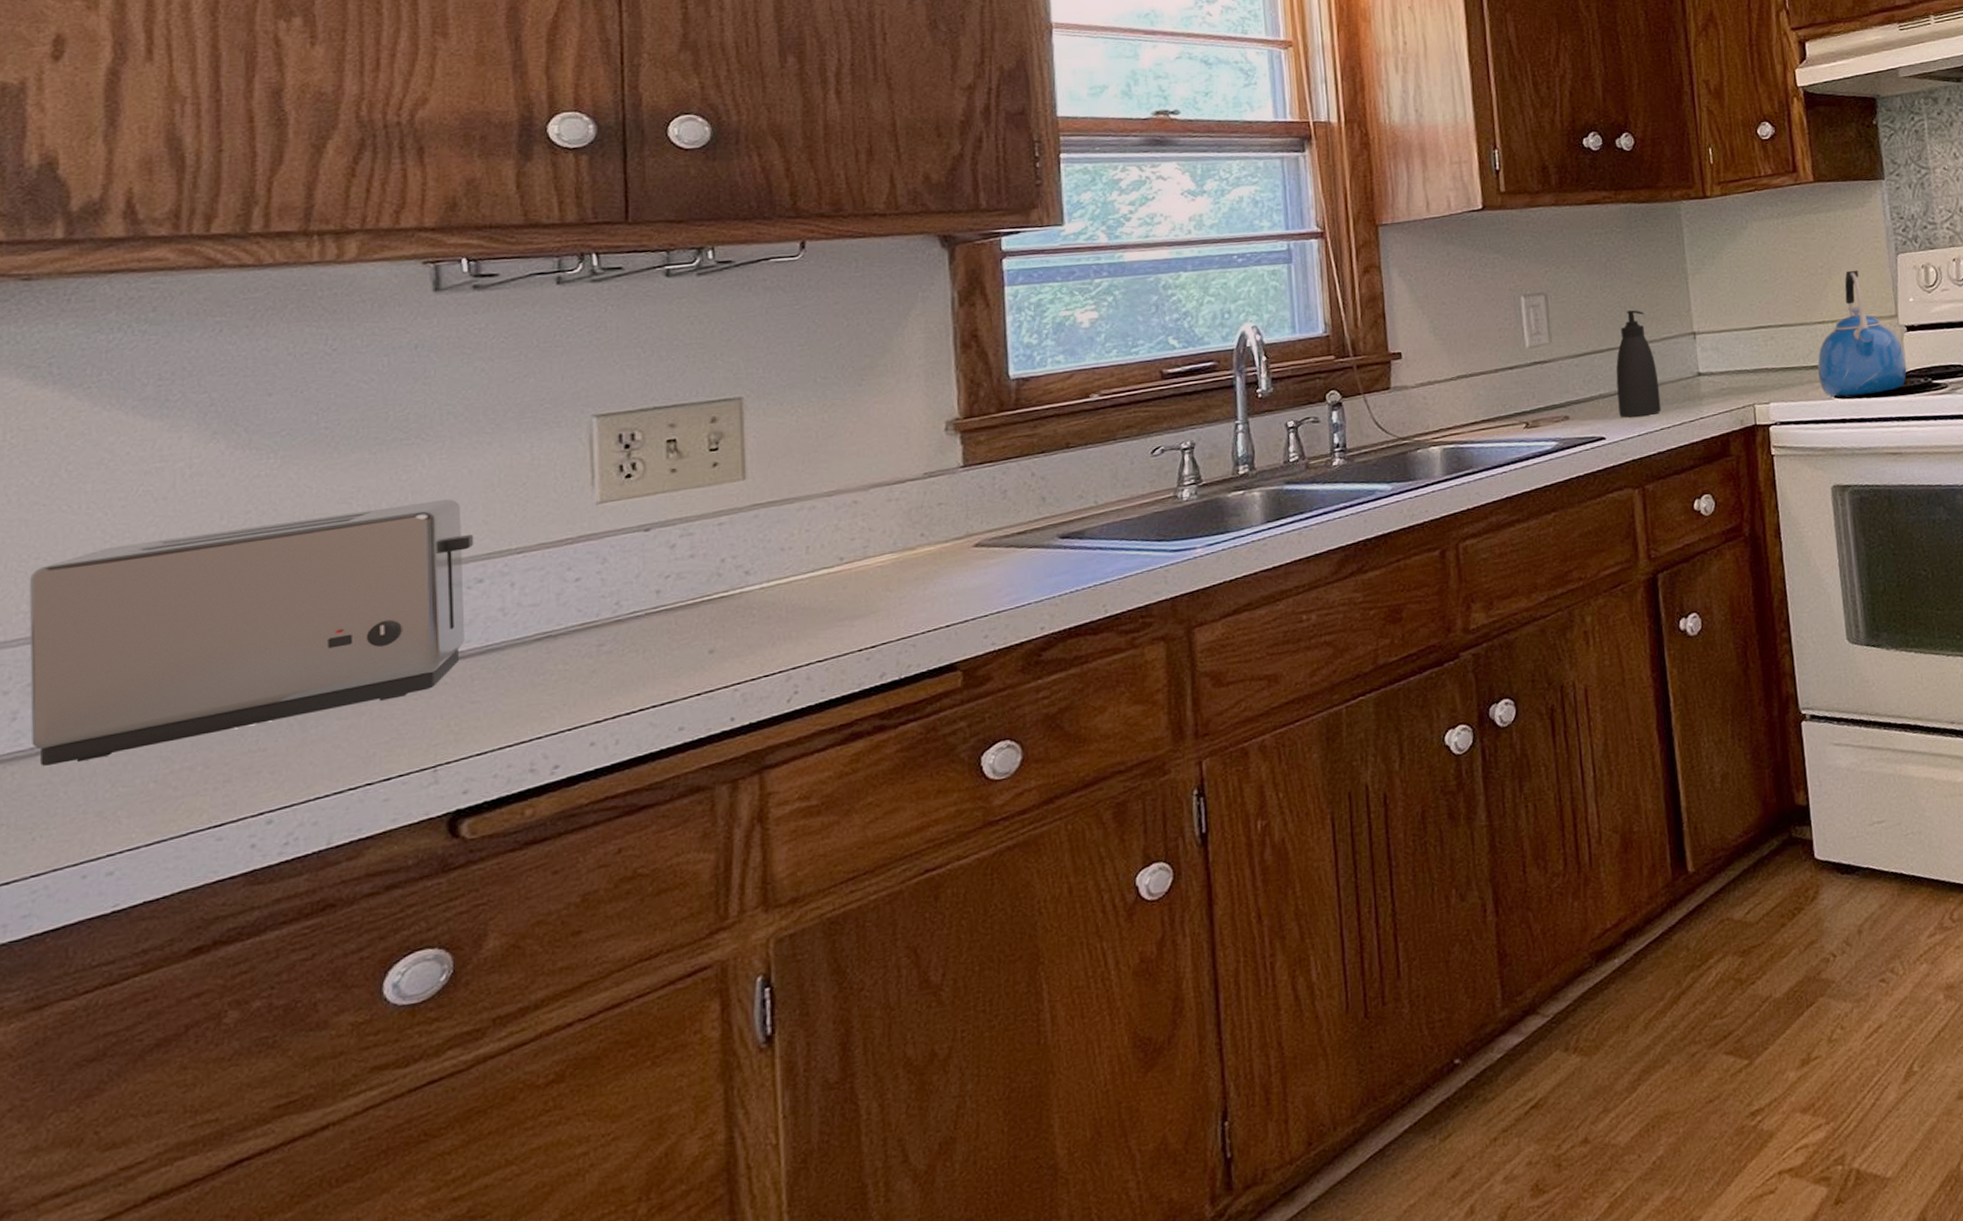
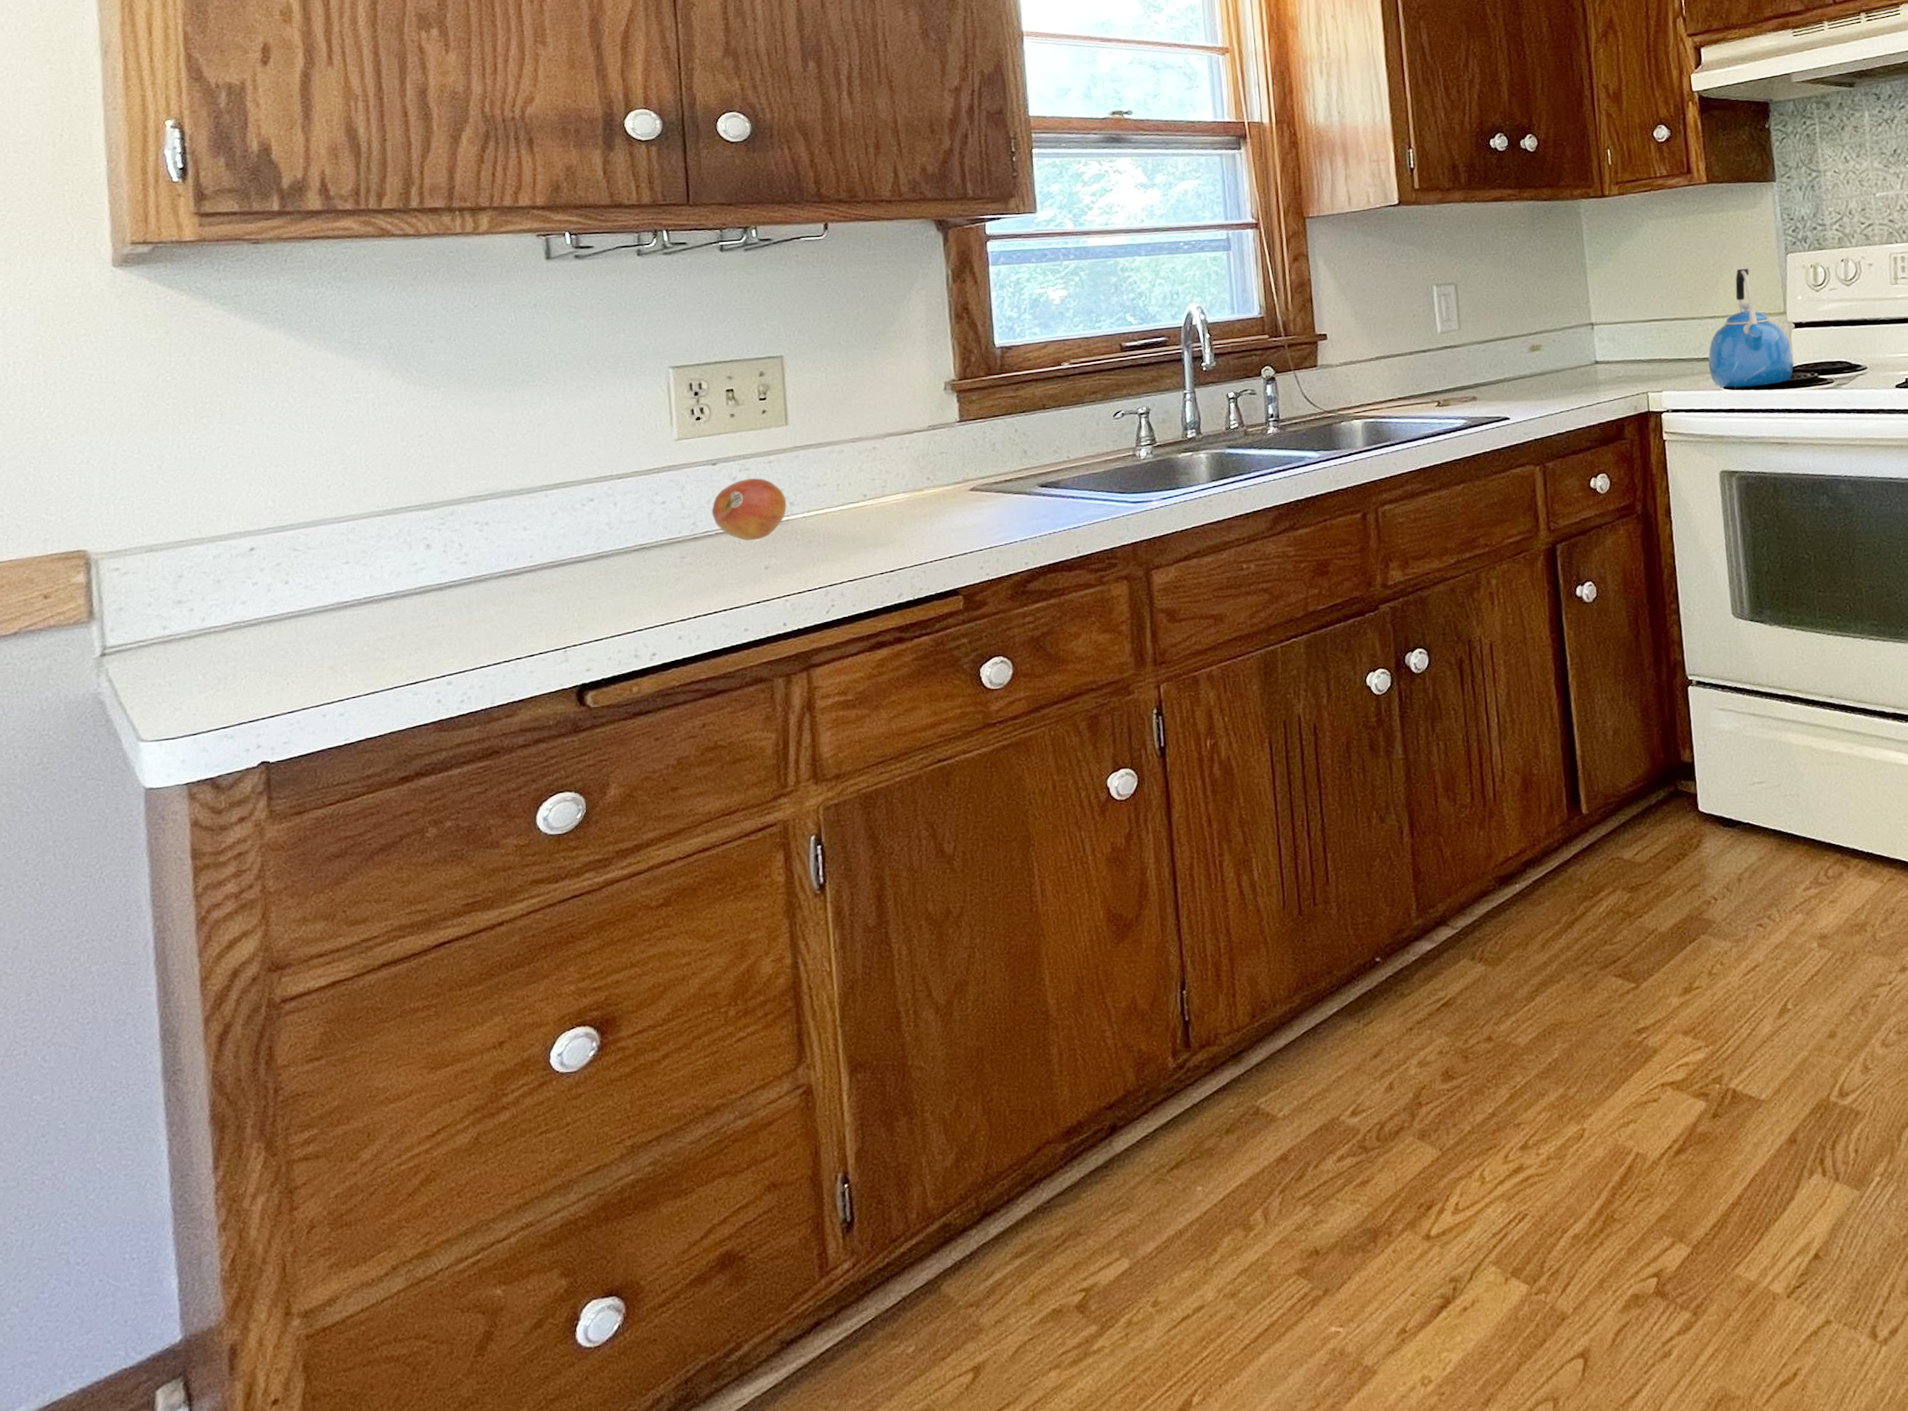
toaster: present [29,499,474,766] -> none [272,432,586,628]
fruit: none [642,544,740,621] -> present [712,478,787,541]
soap dispenser: present [1616,310,1661,418] -> none [1519,301,1561,400]

